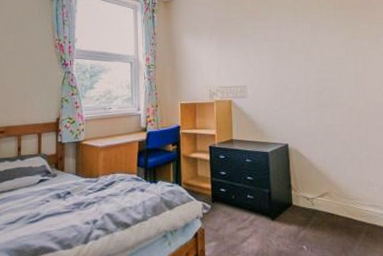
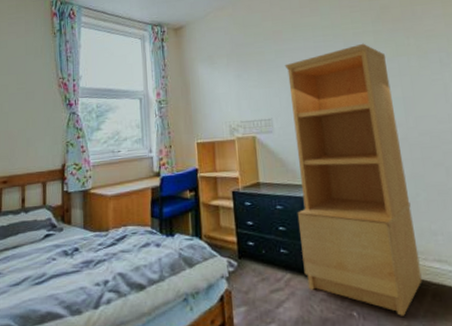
bookcase: none [260,25,359,249] -> present [284,43,422,316]

